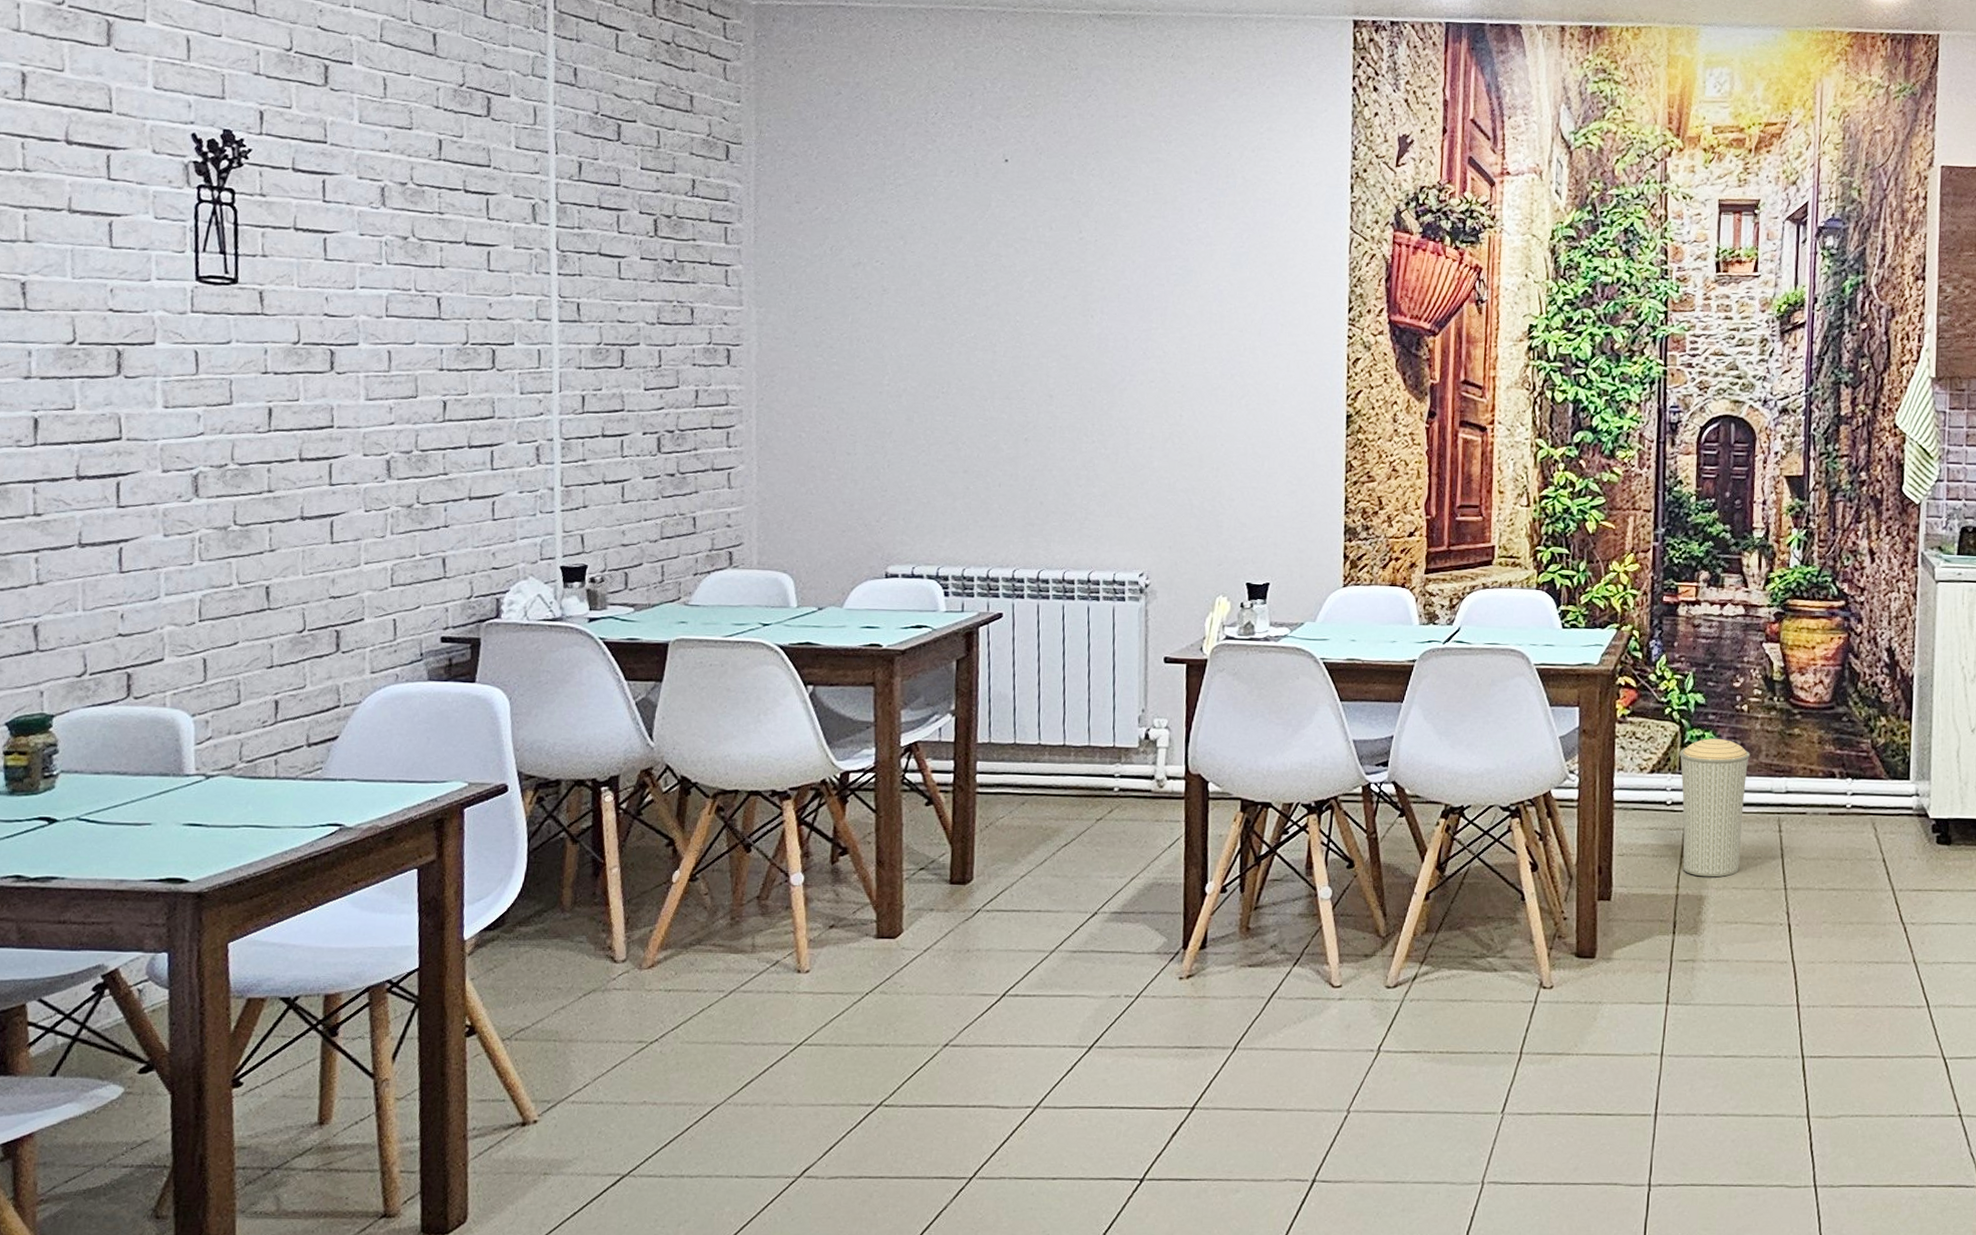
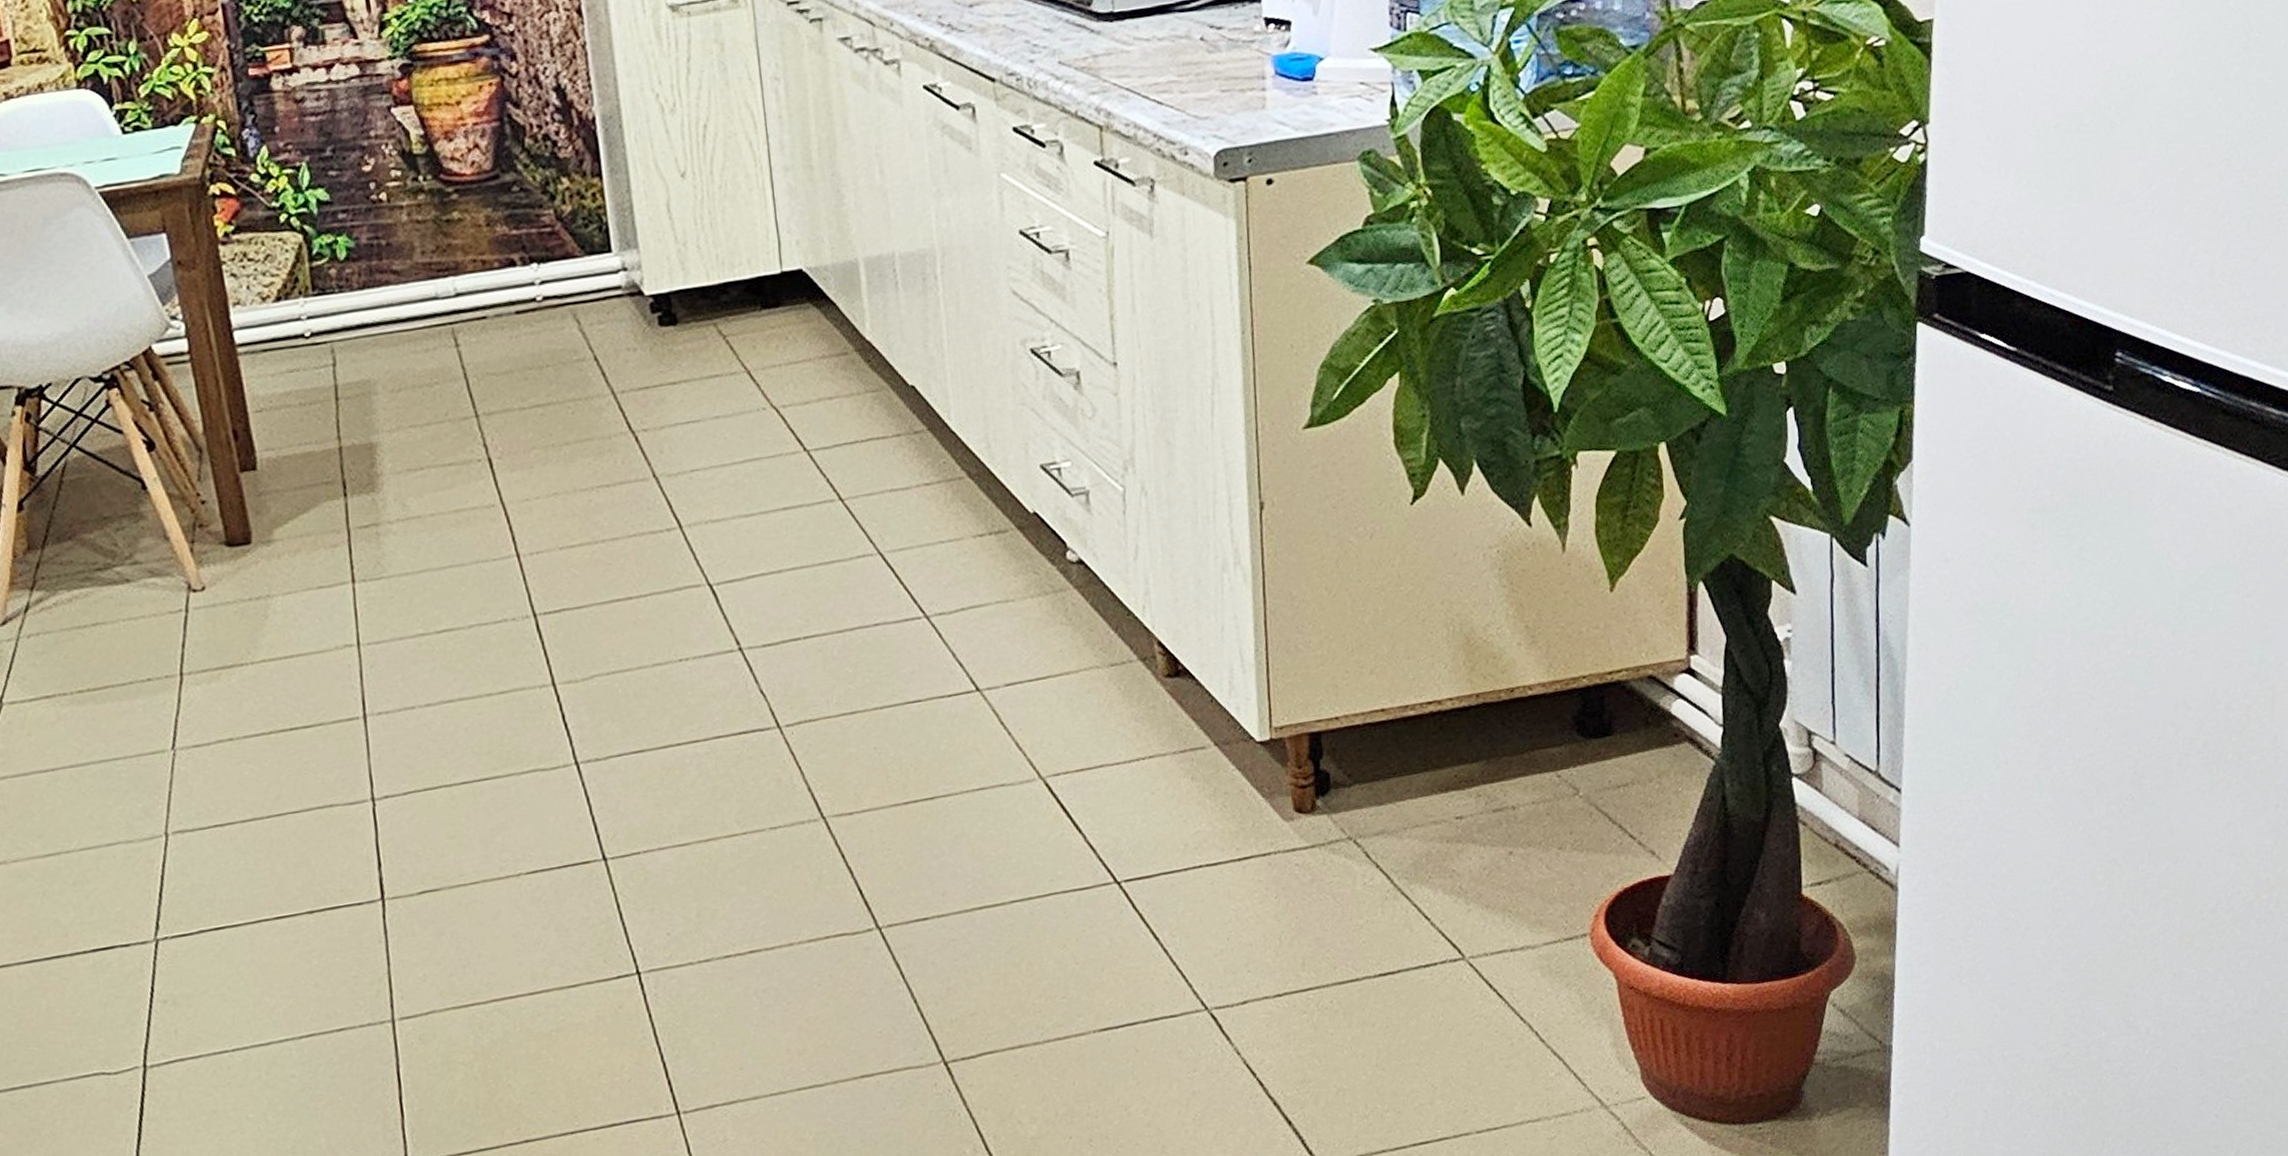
trash can: present [1679,738,1751,877] -> none [308,241,414,420]

